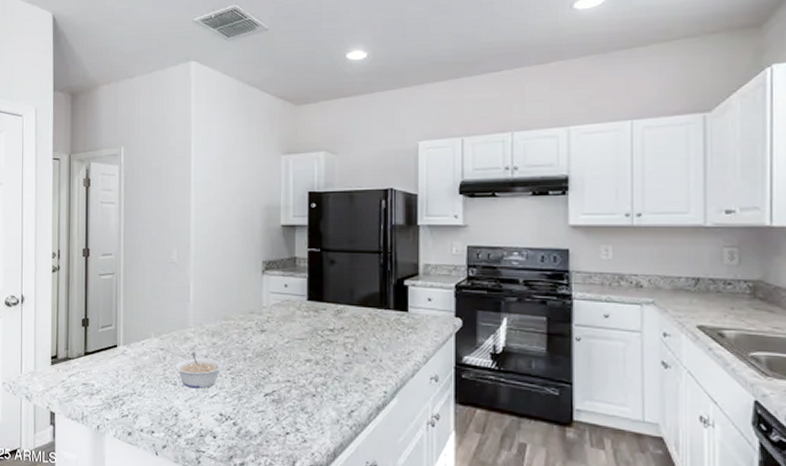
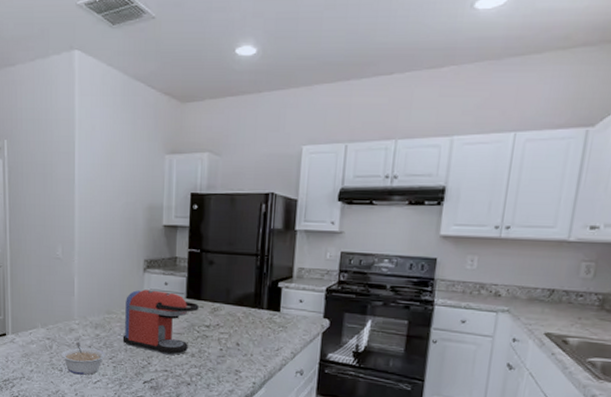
coffee maker: none [241,292,321,363] -> present [122,289,199,355]

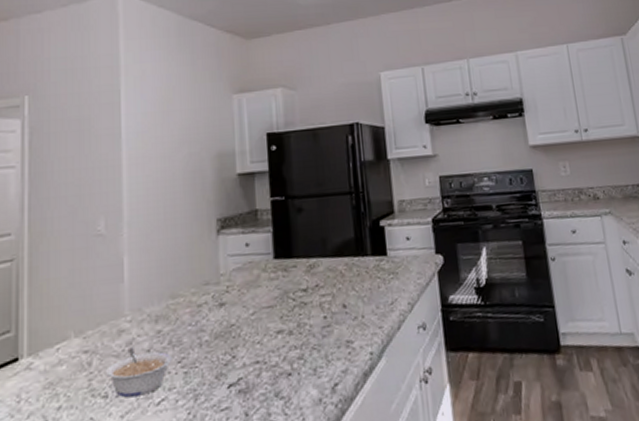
coffee maker: present [122,289,199,355] -> none [194,255,291,340]

